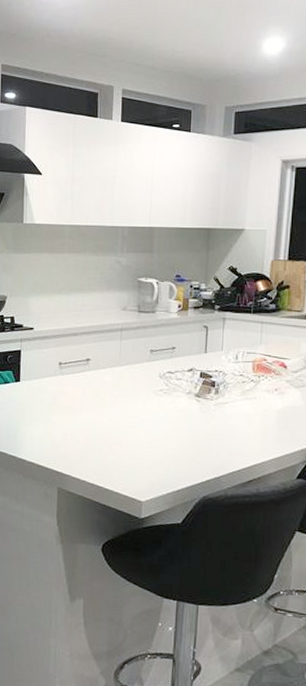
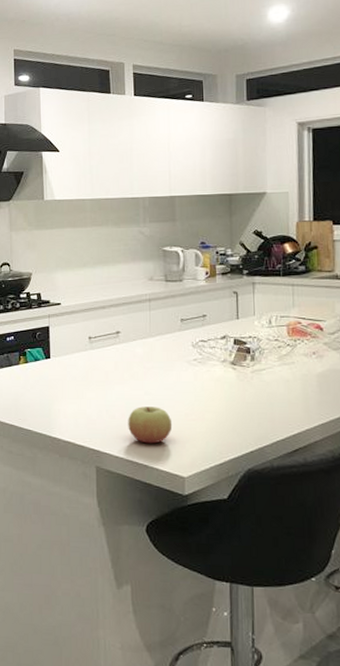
apple: none [91,432,134,469] -> present [128,406,173,444]

